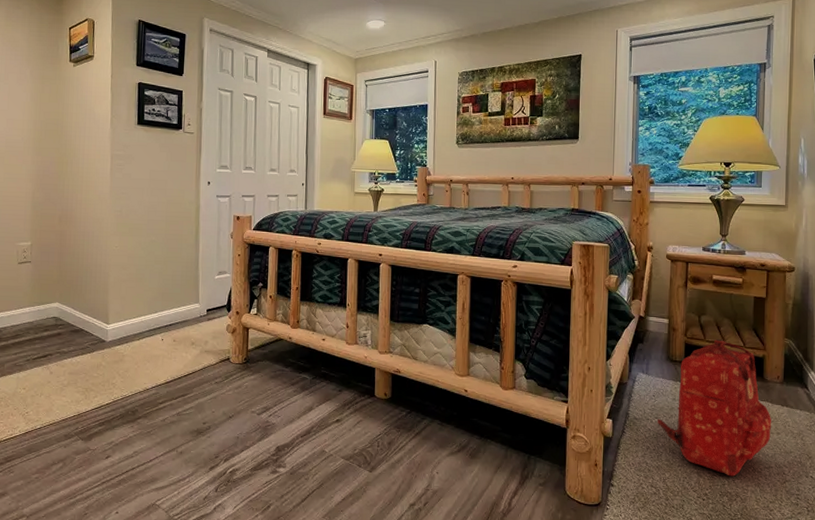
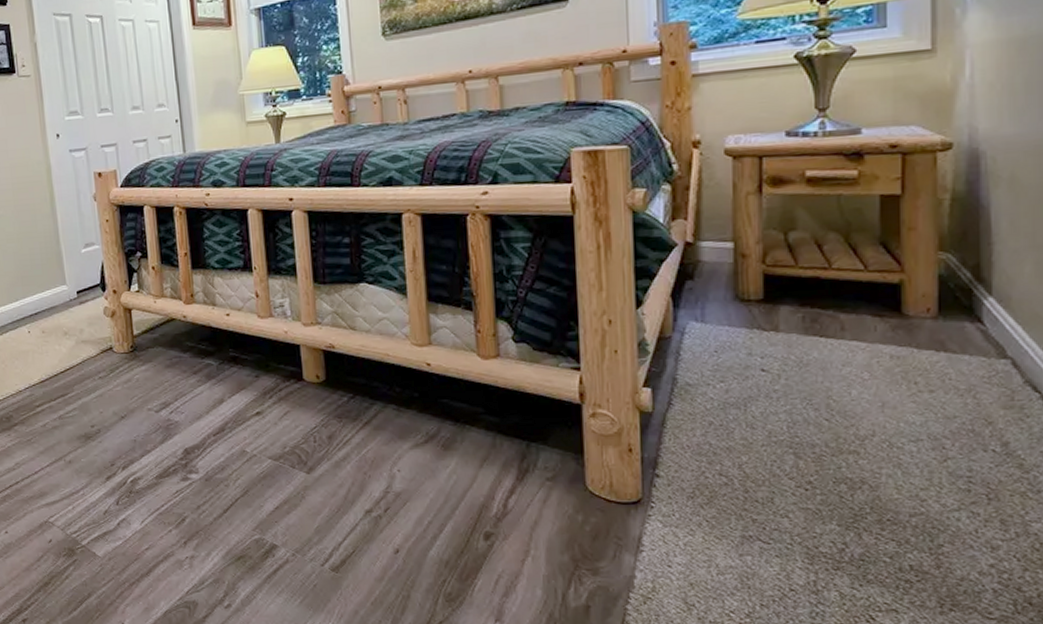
backpack: present [657,339,771,477] -> none [723,263,918,456]

